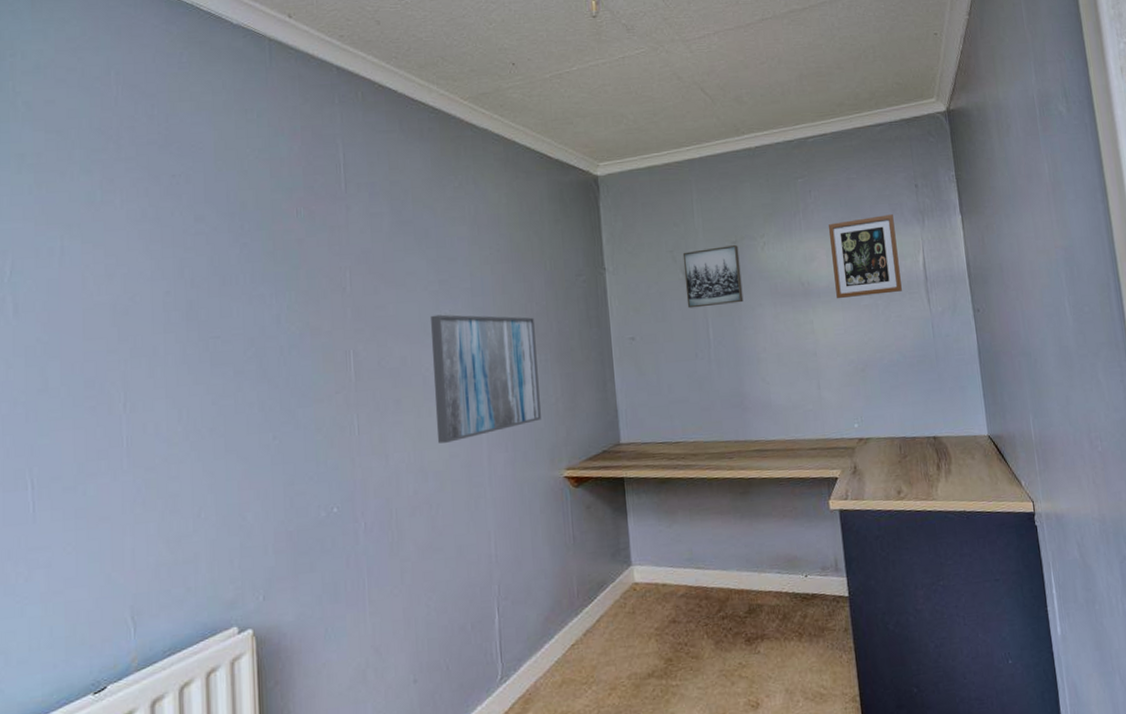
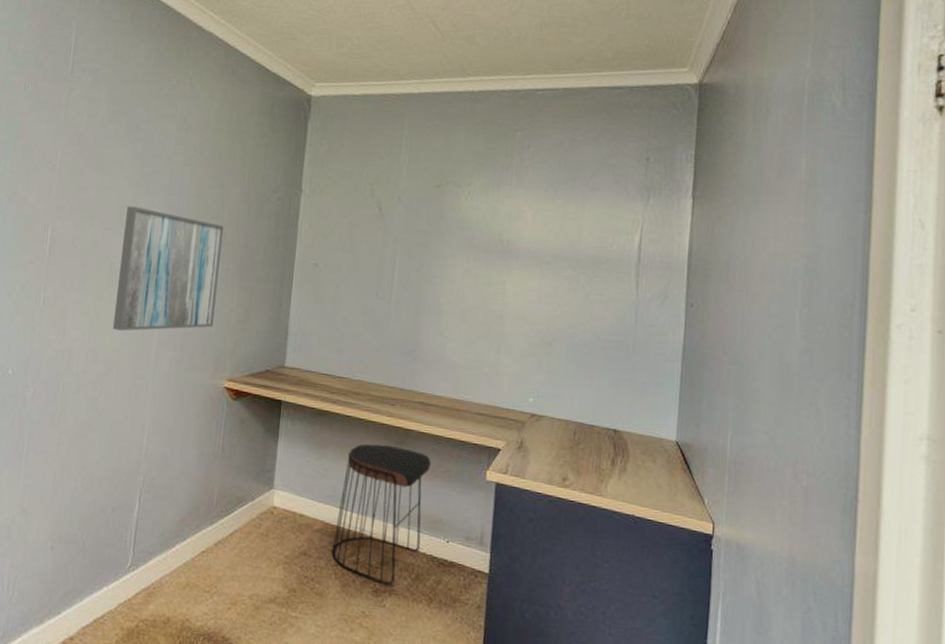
wall art: present [682,244,744,309] -> none [377,187,441,249]
stool: none [697,497,782,632] -> present [331,443,431,586]
picture frame: present [829,214,902,299] -> none [536,183,615,269]

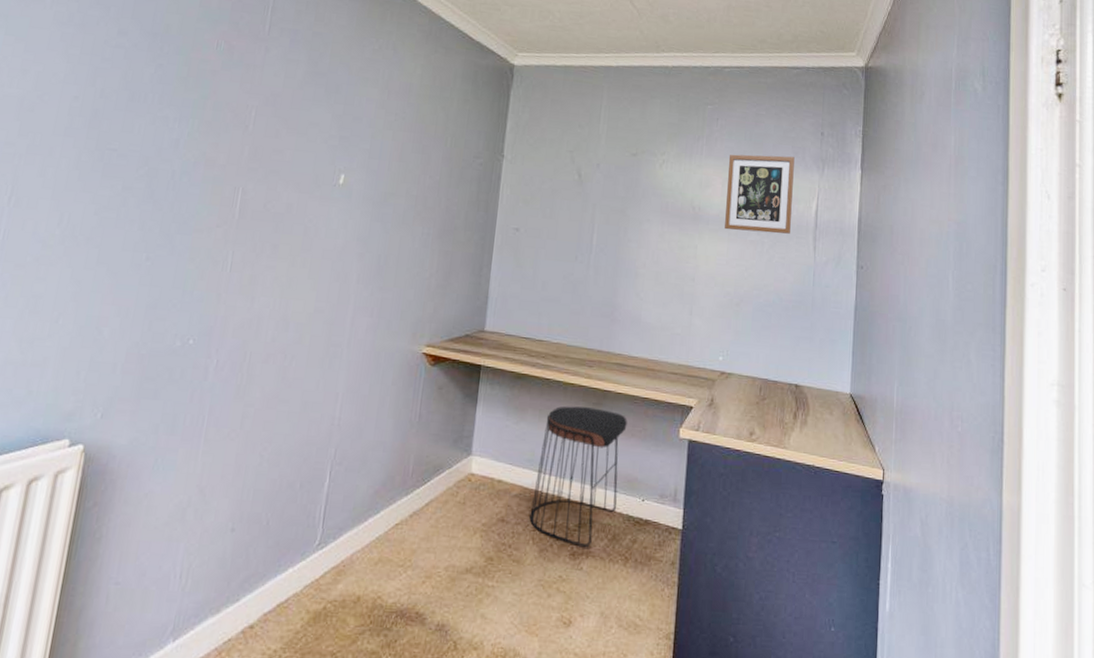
wall art: present [112,206,223,331] -> none [305,169,424,297]
picture frame: none [536,183,615,269] -> present [725,154,795,234]

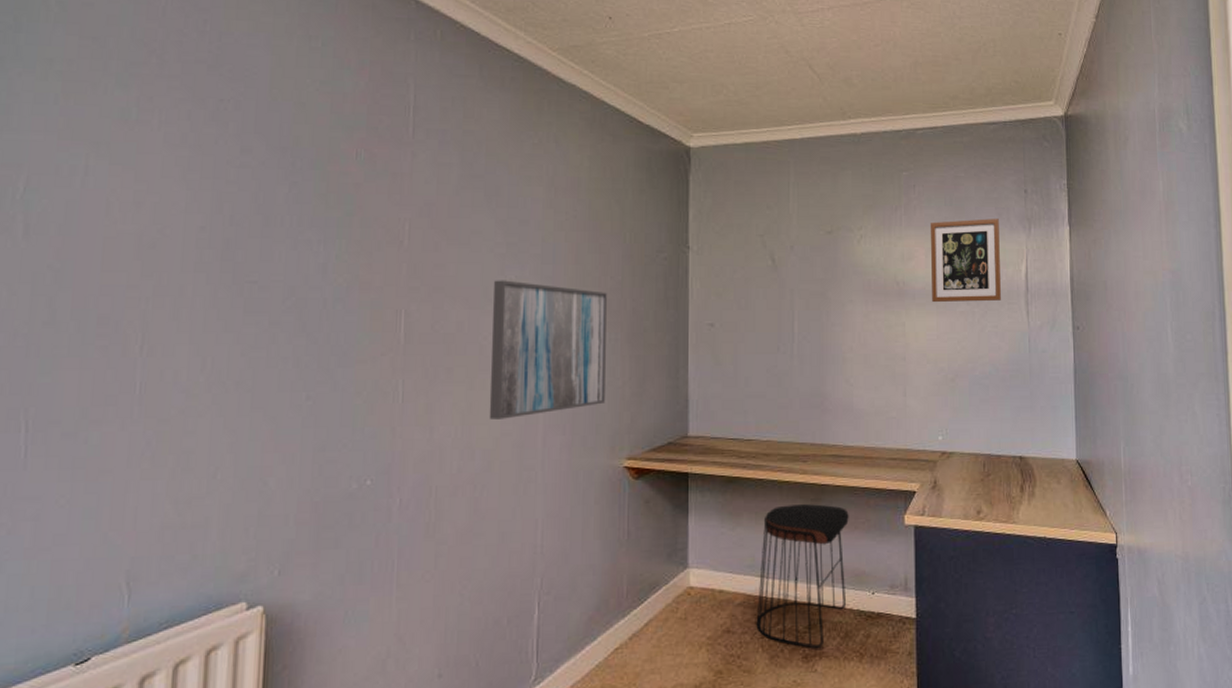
wall art: none [305,169,424,297] -> present [489,280,607,420]

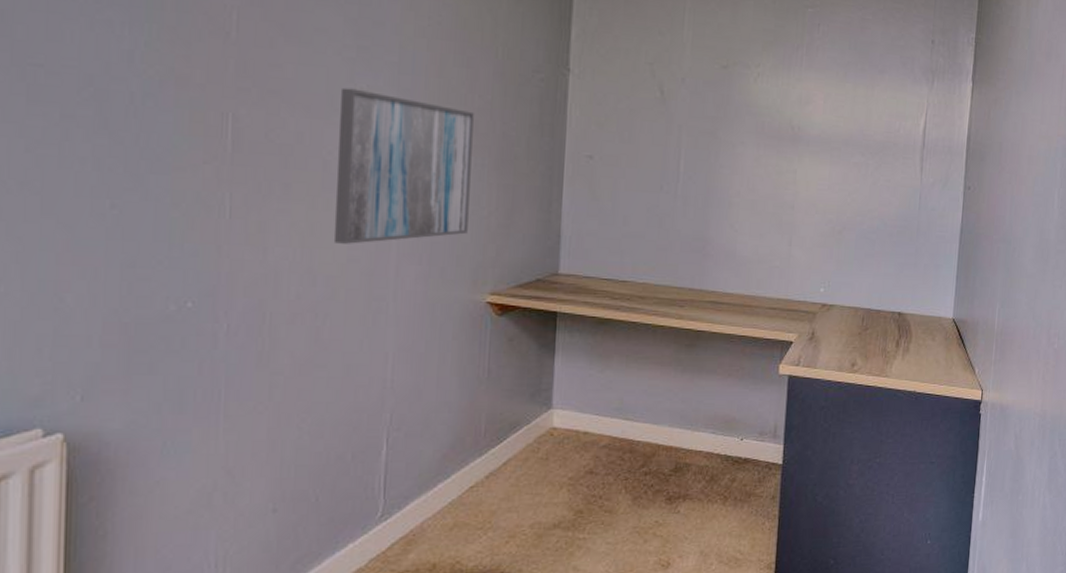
stool: present [756,504,849,649] -> none [620,349,723,491]
picture frame: present [931,219,1001,303] -> none [826,65,903,155]

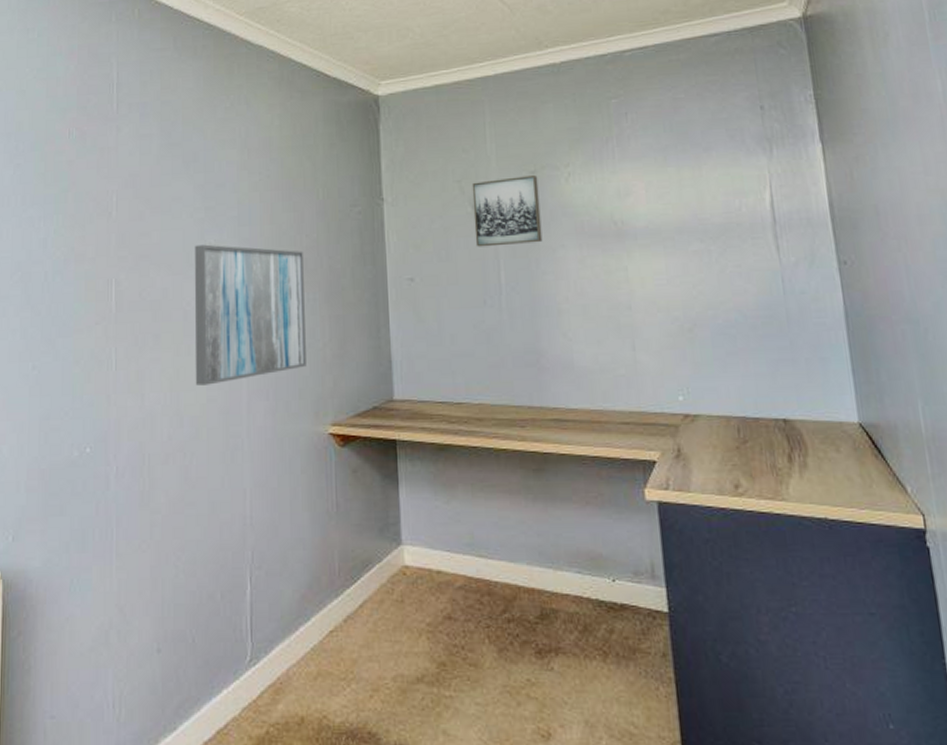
wall art: none [659,67,729,137] -> present [472,174,543,247]

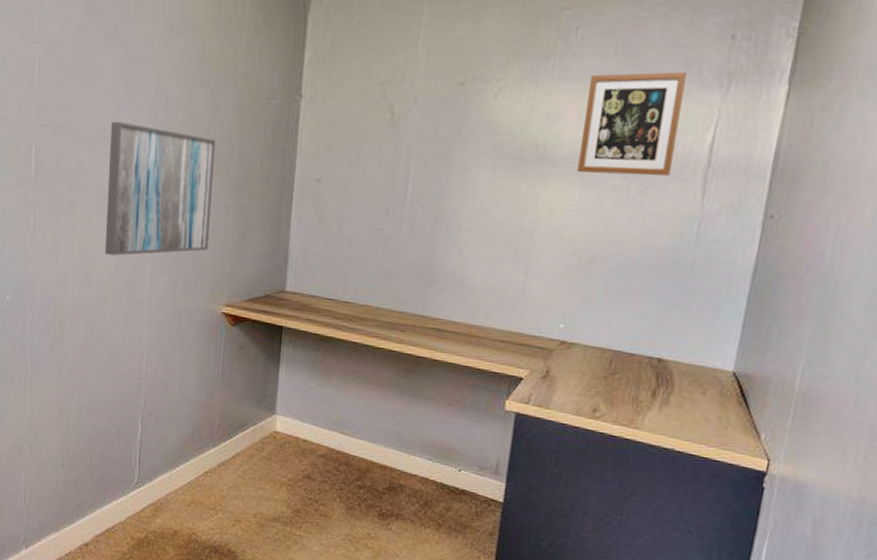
wall art: present [472,174,543,247] -> none [388,86,466,159]
picture frame: none [649,142,742,243] -> present [577,72,687,176]

